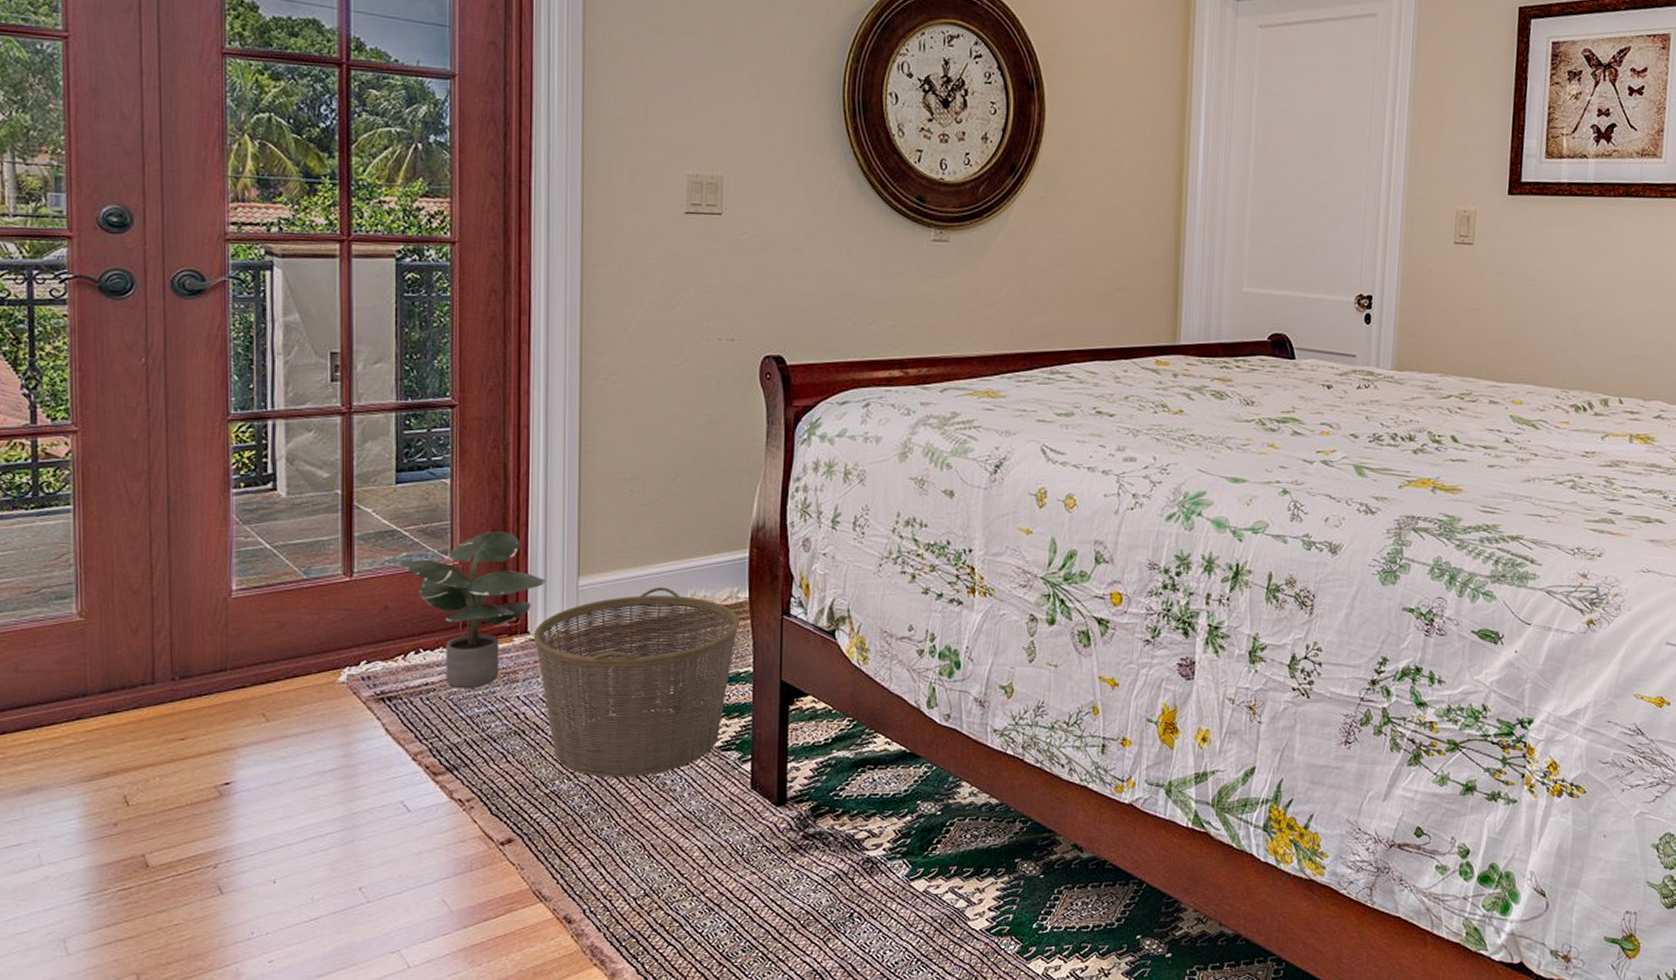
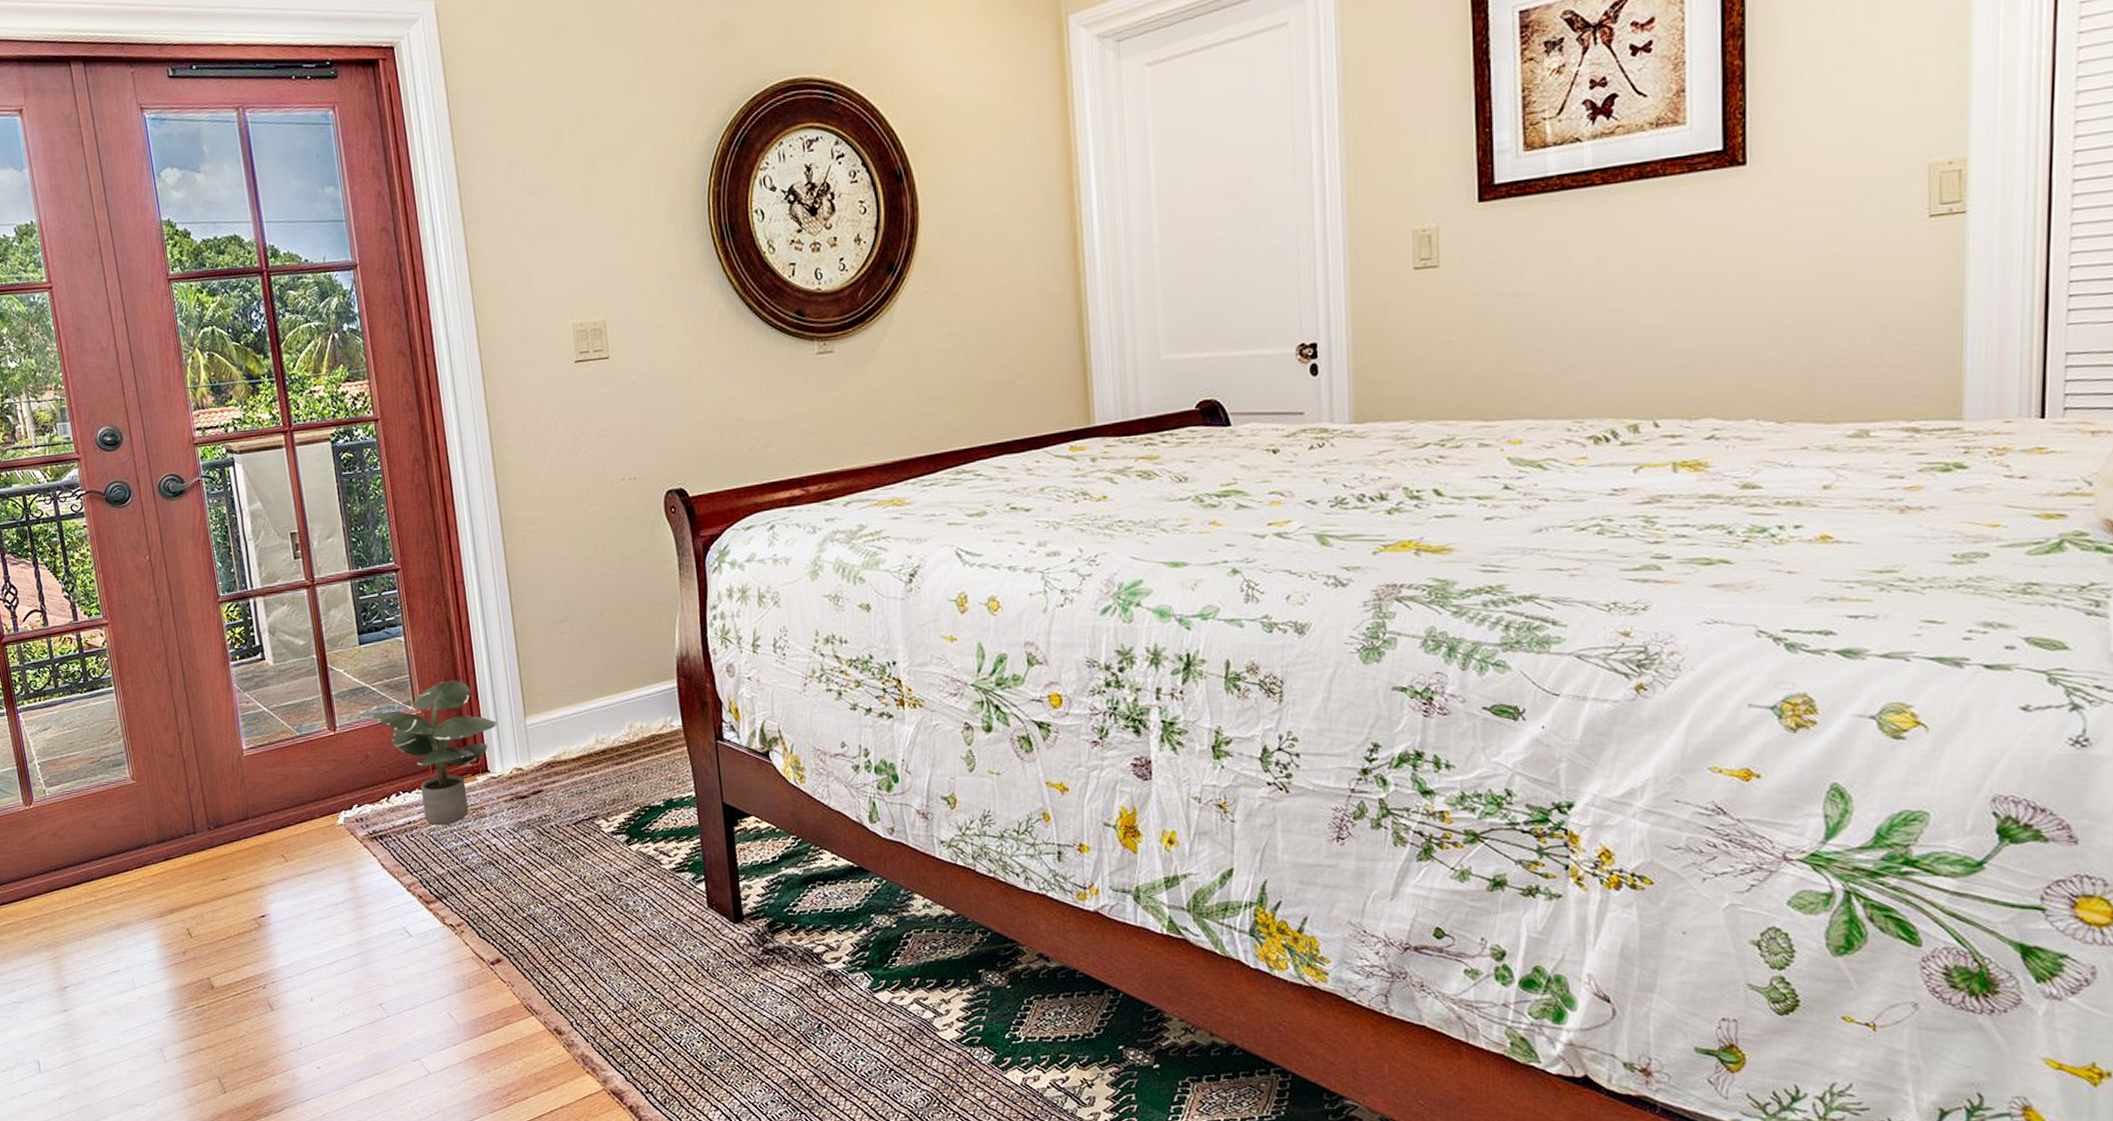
basket: present [533,587,740,777] -> none [493,721,678,901]

